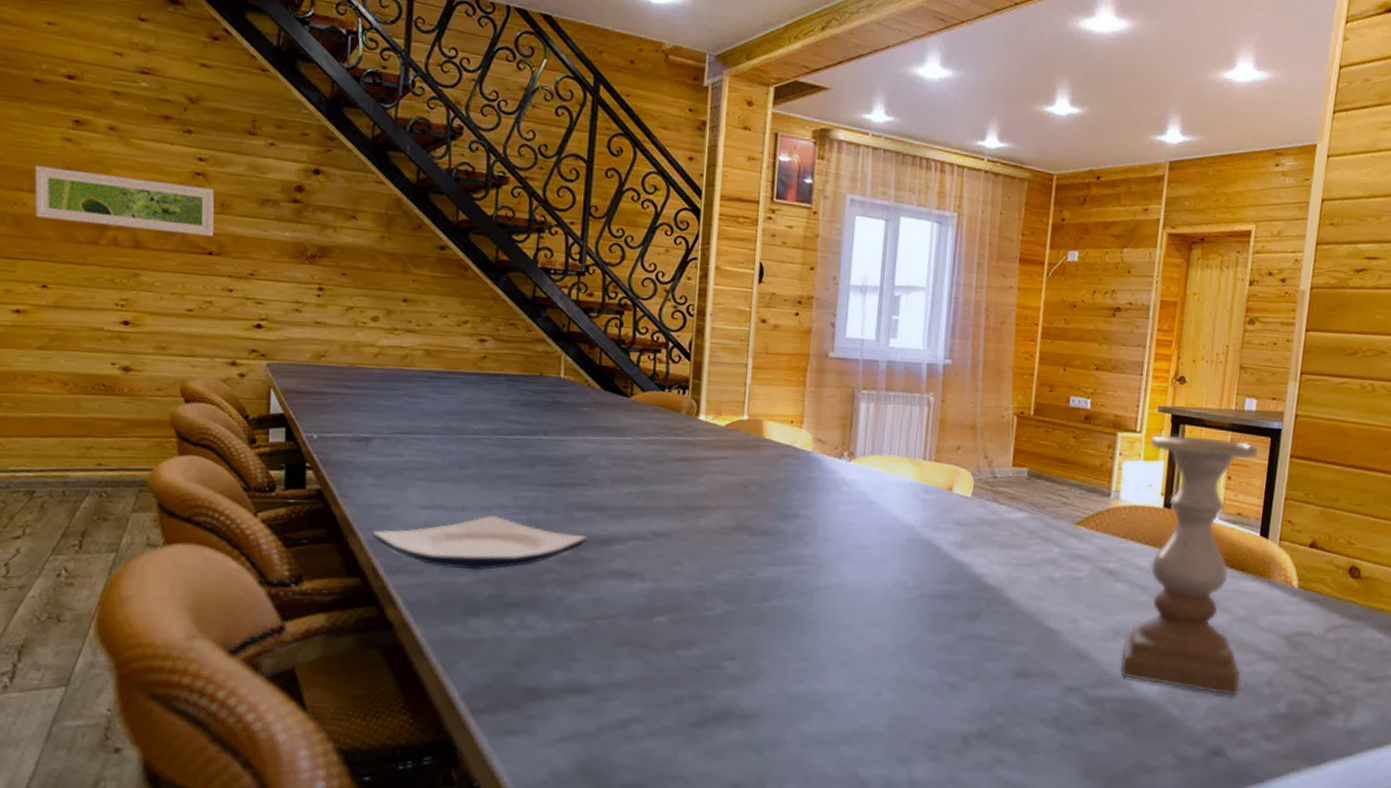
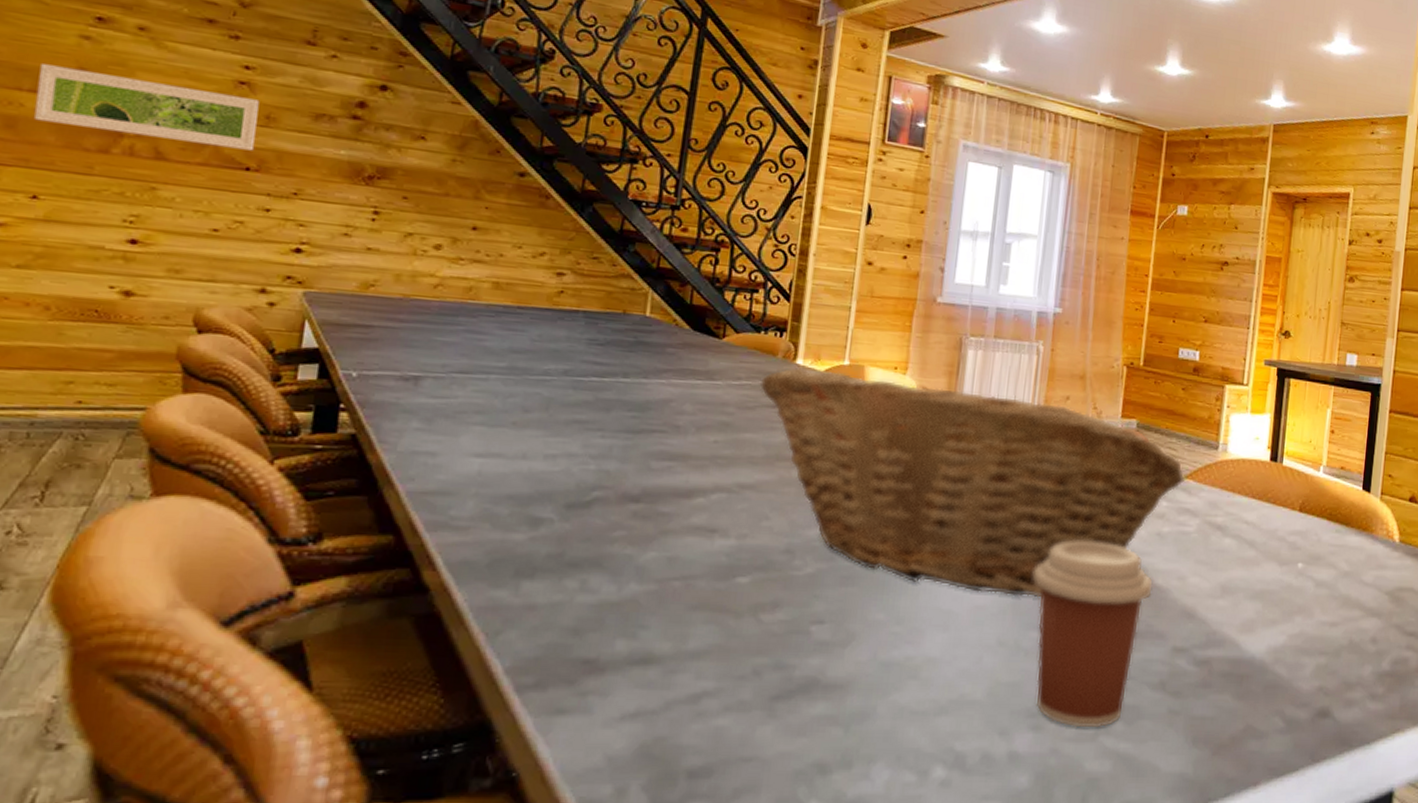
plate: present [371,515,589,570] -> none [412,465,667,526]
fruit basket: none [666,423,1078,639] -> present [759,367,1186,598]
coffee cup: none [928,585,1045,759] -> present [1033,541,1153,728]
candle holder: present [1121,434,1260,695] -> none [1228,387,1361,654]

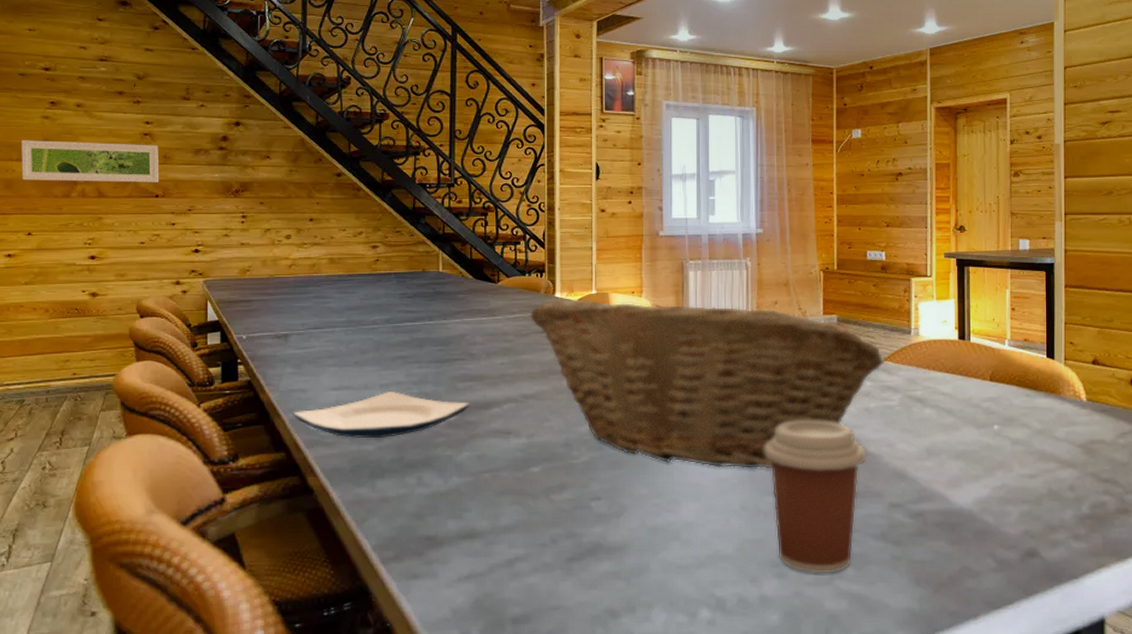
plate: none [412,465,667,526] -> present [293,391,471,439]

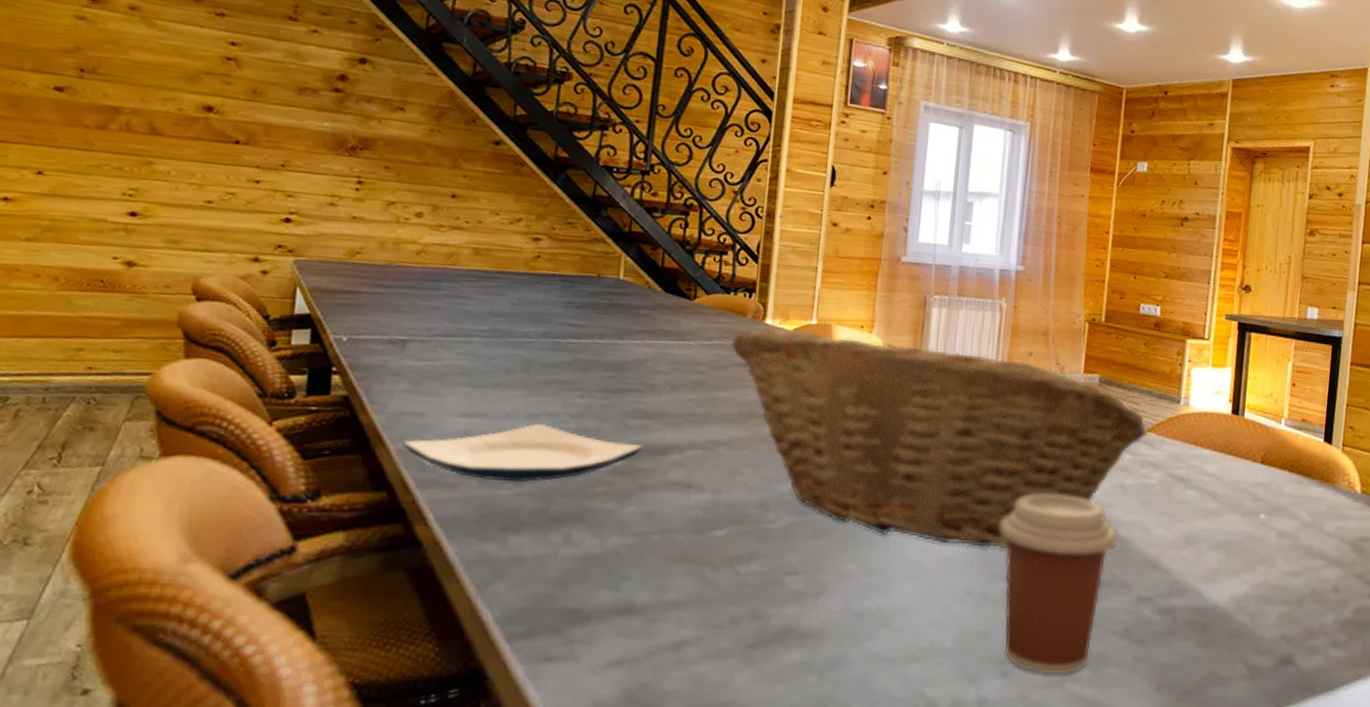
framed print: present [21,140,160,183] -> none [35,44,246,125]

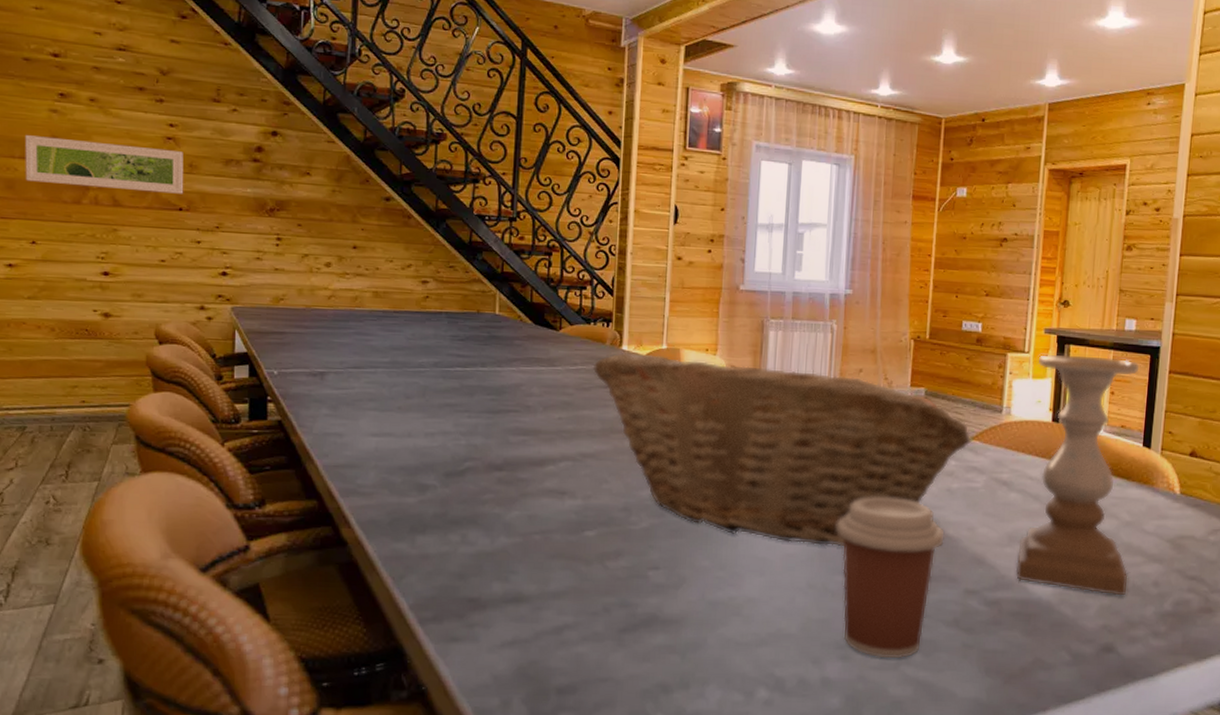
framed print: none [35,44,246,125] -> present [25,135,184,194]
plate: present [403,424,644,482] -> none [327,441,523,491]
candle holder: none [1192,341,1322,602] -> present [1016,353,1140,596]

